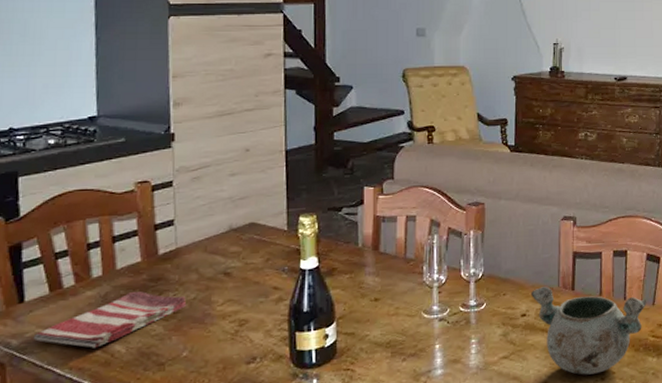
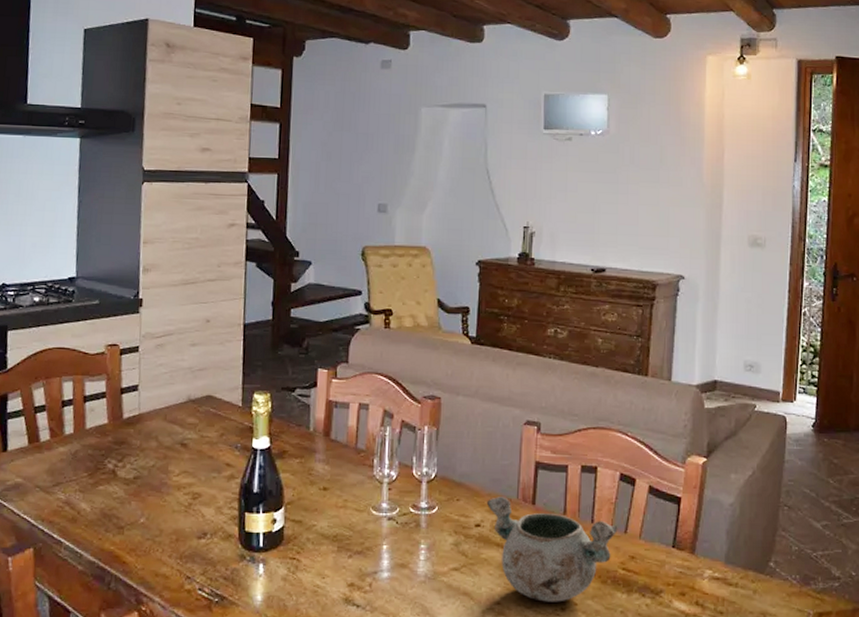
dish towel: present [33,291,187,348] -> none [13,453,146,503]

